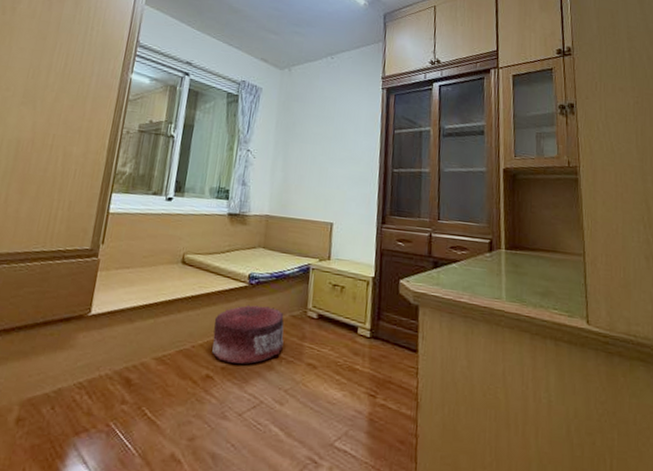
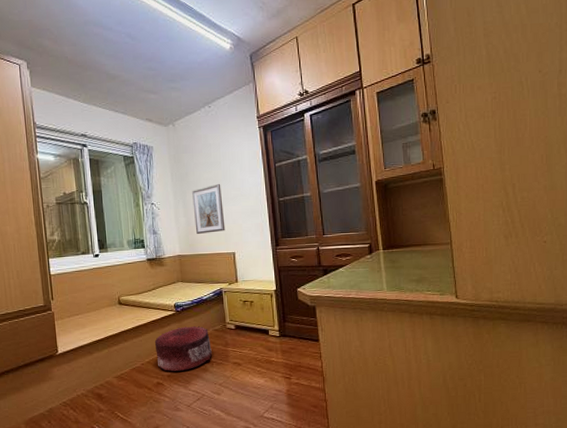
picture frame: none [292,140,330,196] -> present [192,183,226,235]

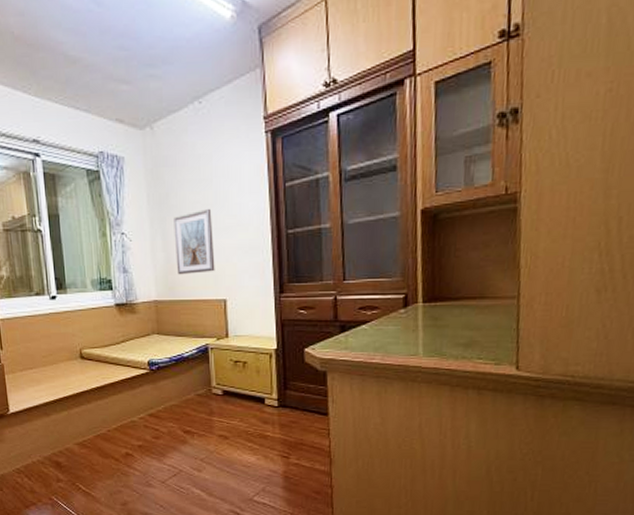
pouf: present [154,326,212,371] -> none [123,389,193,441]

